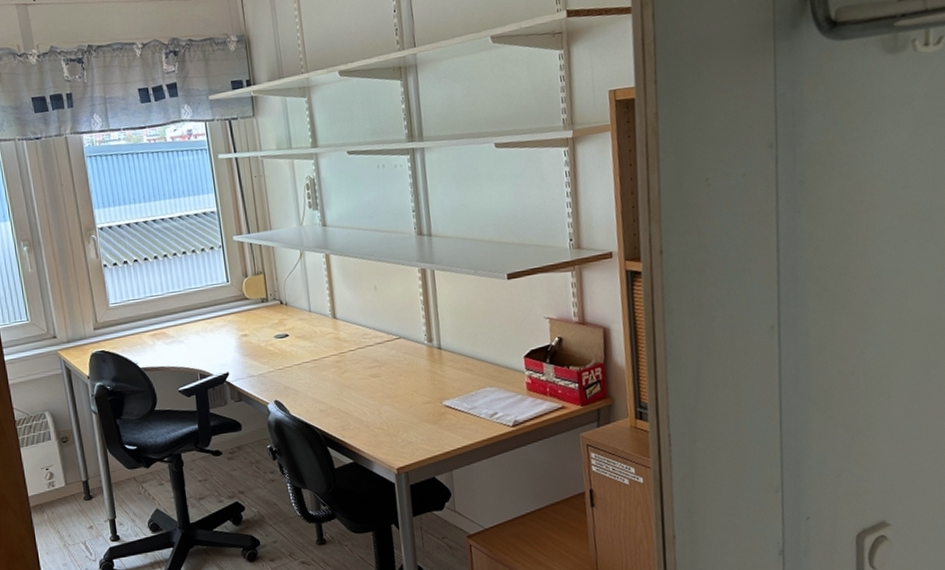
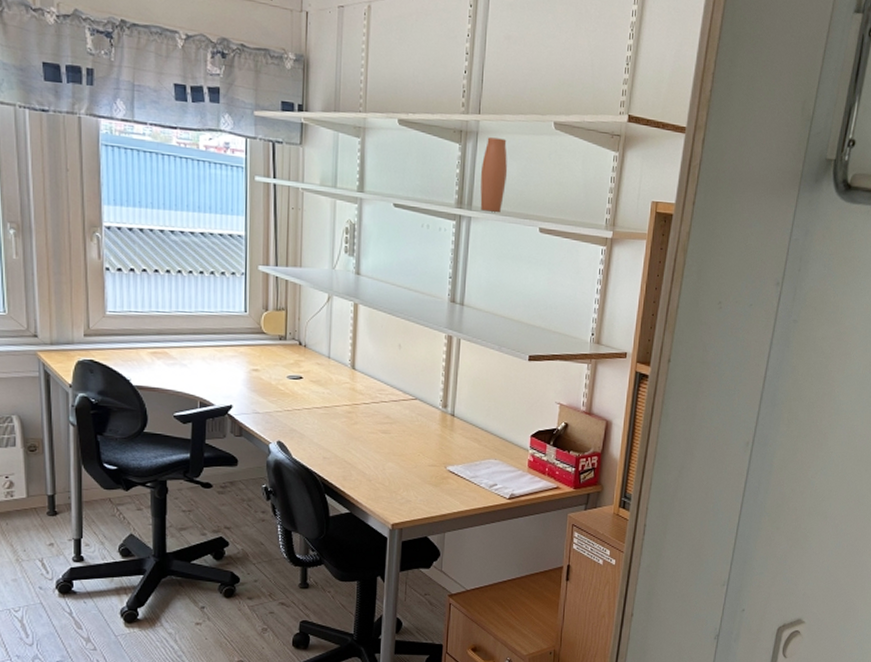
vase: none [425,64,454,139] -> present [480,137,508,213]

